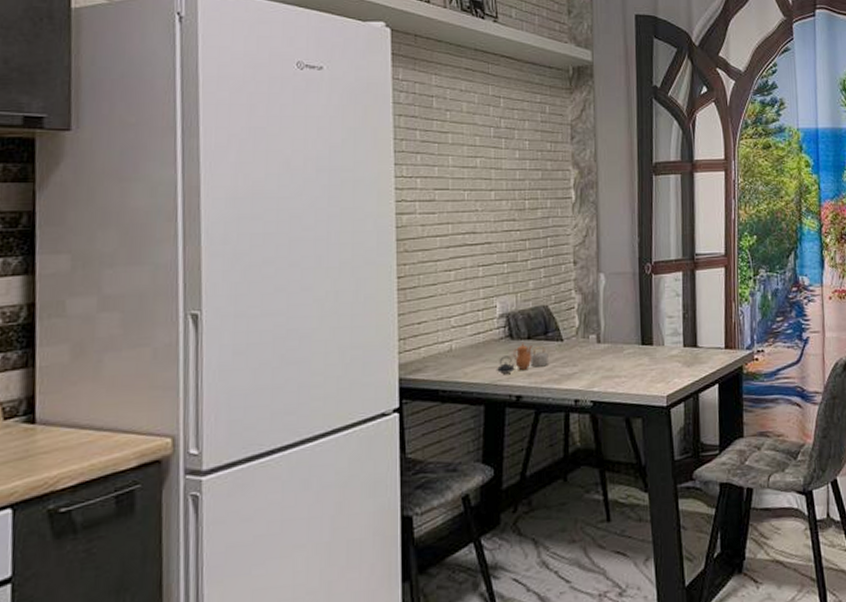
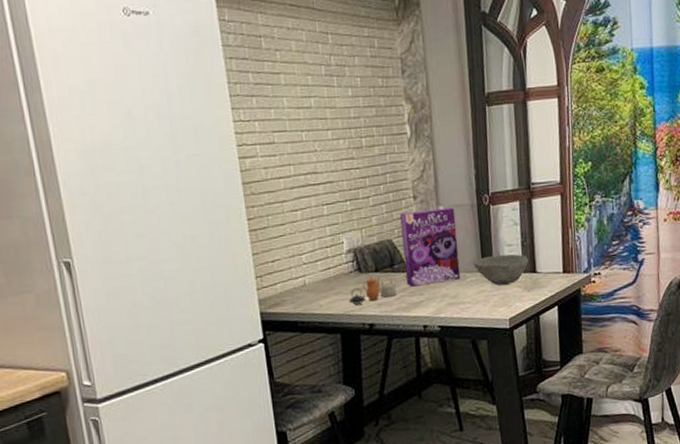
cereal box: none [558,275,618,357] -> present [400,207,461,287]
bowl: none [631,326,690,360] -> present [472,254,529,286]

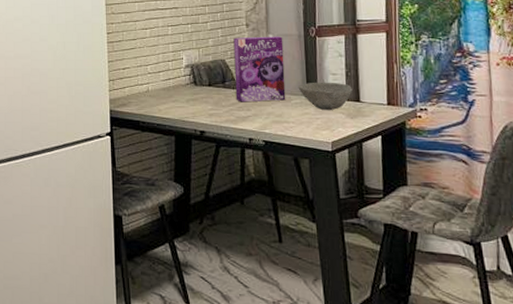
teapot: present [348,275,397,305] -> none [183,89,226,112]

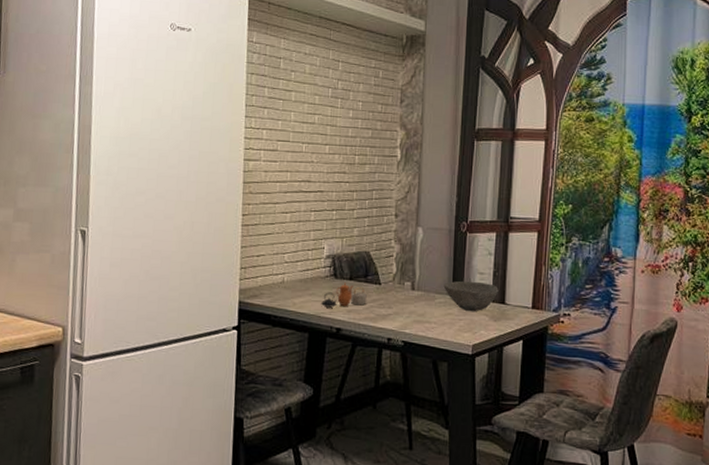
teapot: none [183,89,226,112] -> present [320,282,367,308]
cereal box: present [233,36,286,102] -> none [377,228,433,299]

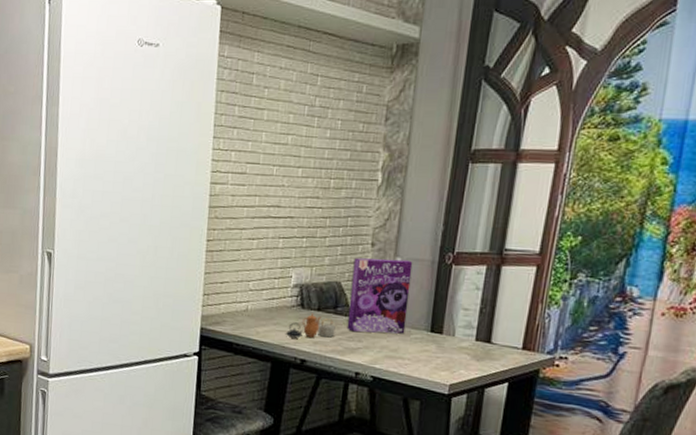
cereal box: none [377,228,433,299] -> present [347,257,413,334]
bowl: present [443,281,499,312] -> none [421,316,485,350]

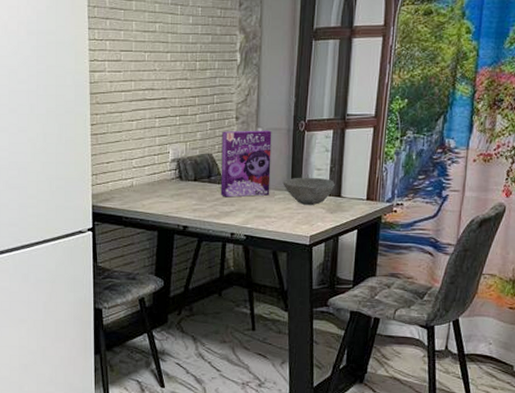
teapot: present [285,313,335,339] -> none [167,184,211,207]
bowl: none [421,316,485,350] -> present [282,177,335,206]

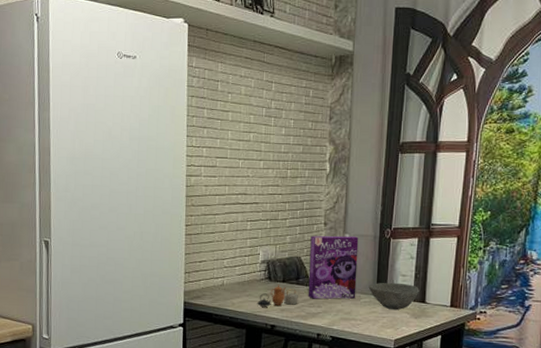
teapot: none [167,184,211,207] -> present [256,285,298,307]

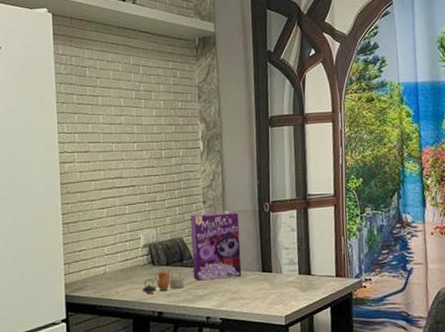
bowl: present [368,282,420,310] -> none [253,256,304,285]

